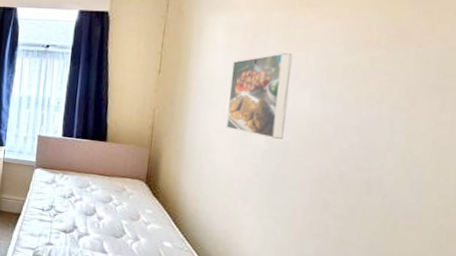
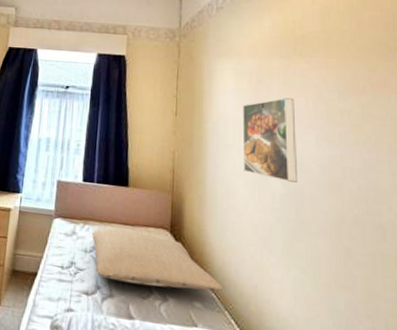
pillow: none [70,177,194,235] -> present [92,227,223,292]

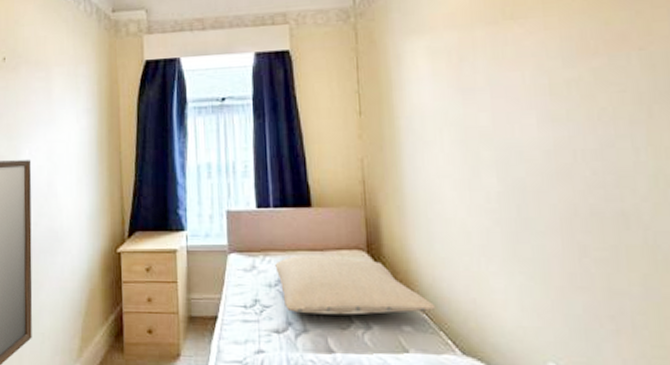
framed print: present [242,97,297,183] -> none [442,74,516,176]

